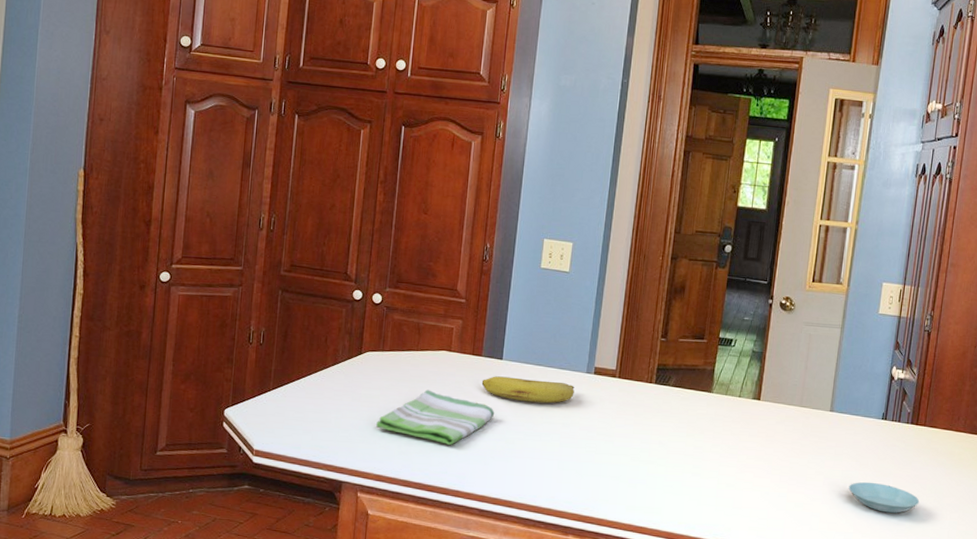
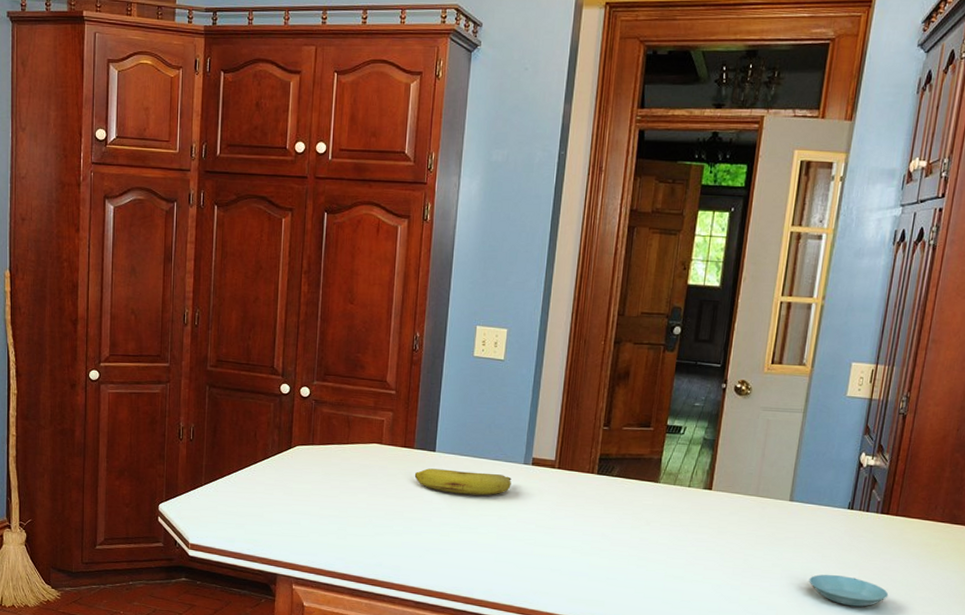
dish towel: present [376,390,495,445] -> none [309,483,429,538]

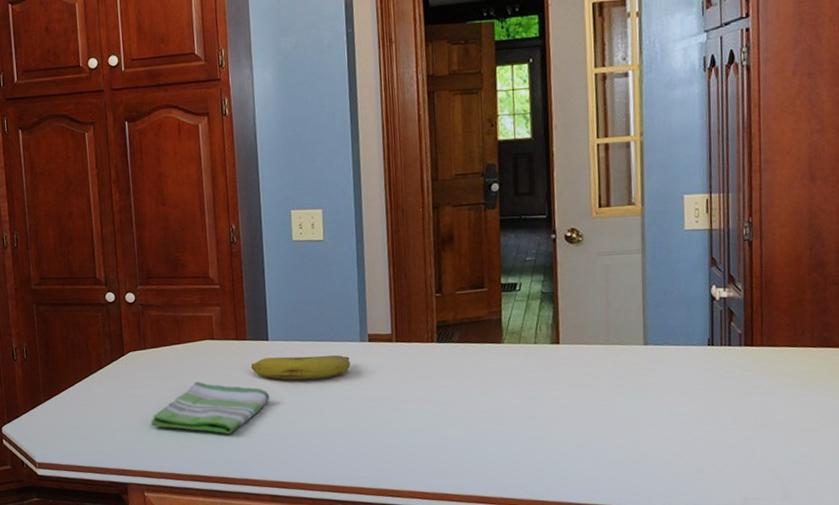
dish towel: none [309,483,429,538] -> present [151,381,270,434]
saucer: present [809,574,889,607] -> none [680,416,770,448]

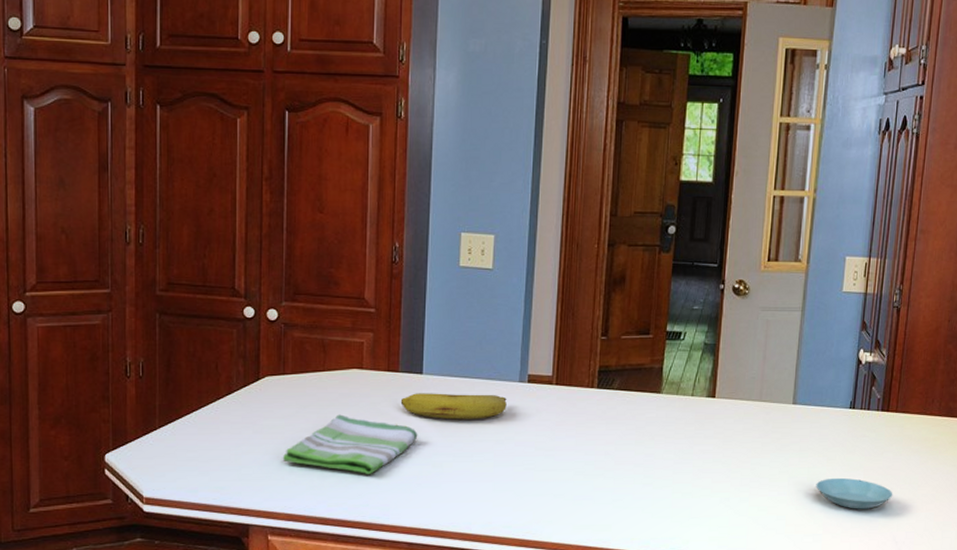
saucer: none [680,416,770,448] -> present [816,477,893,509]

